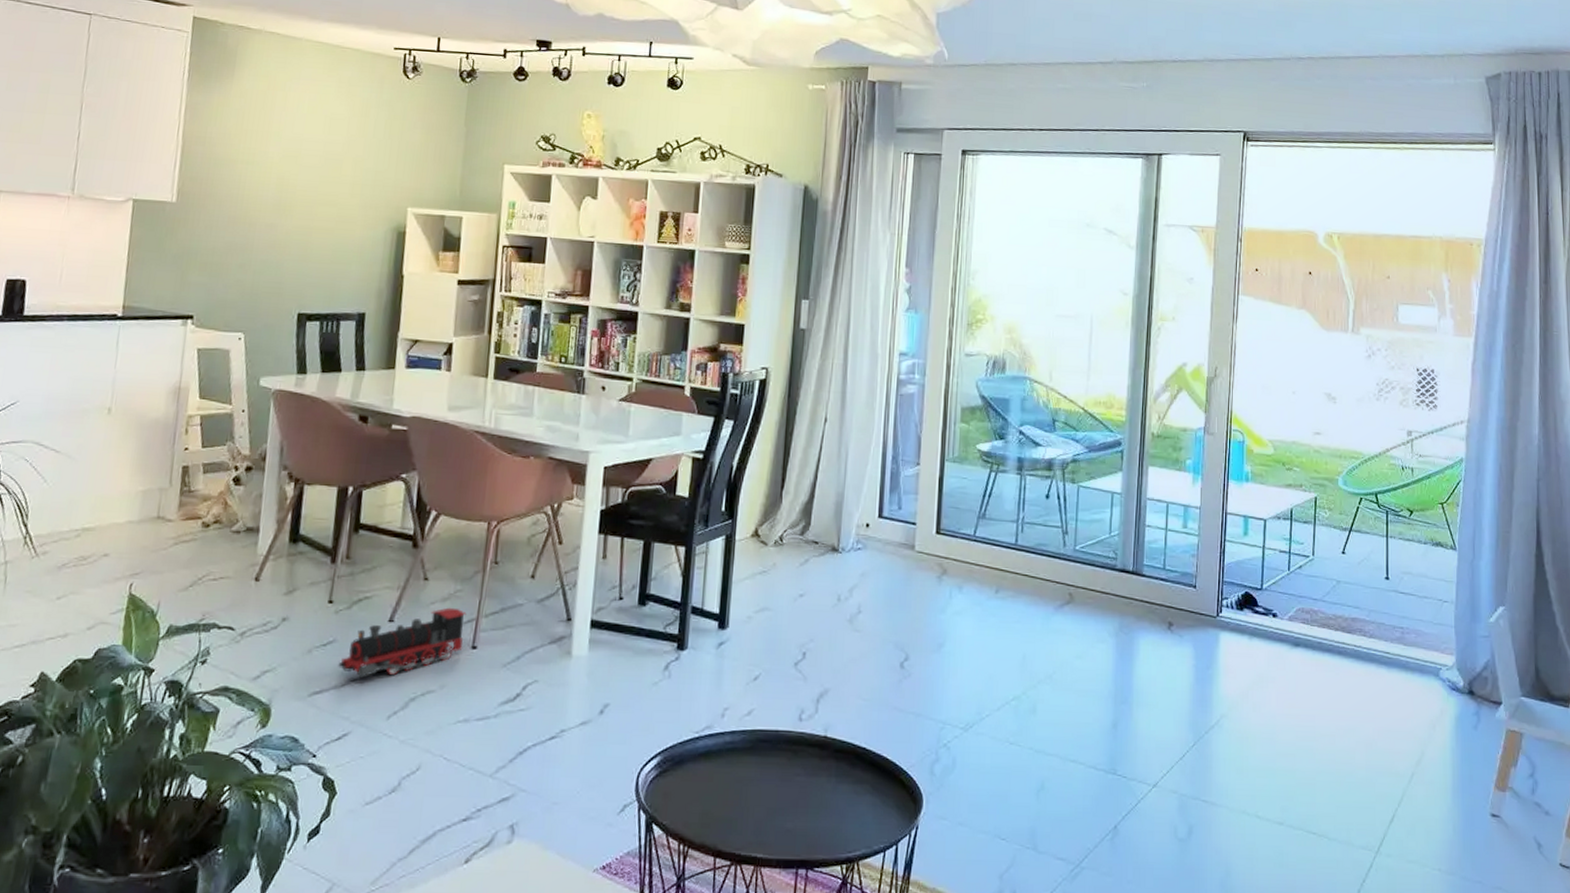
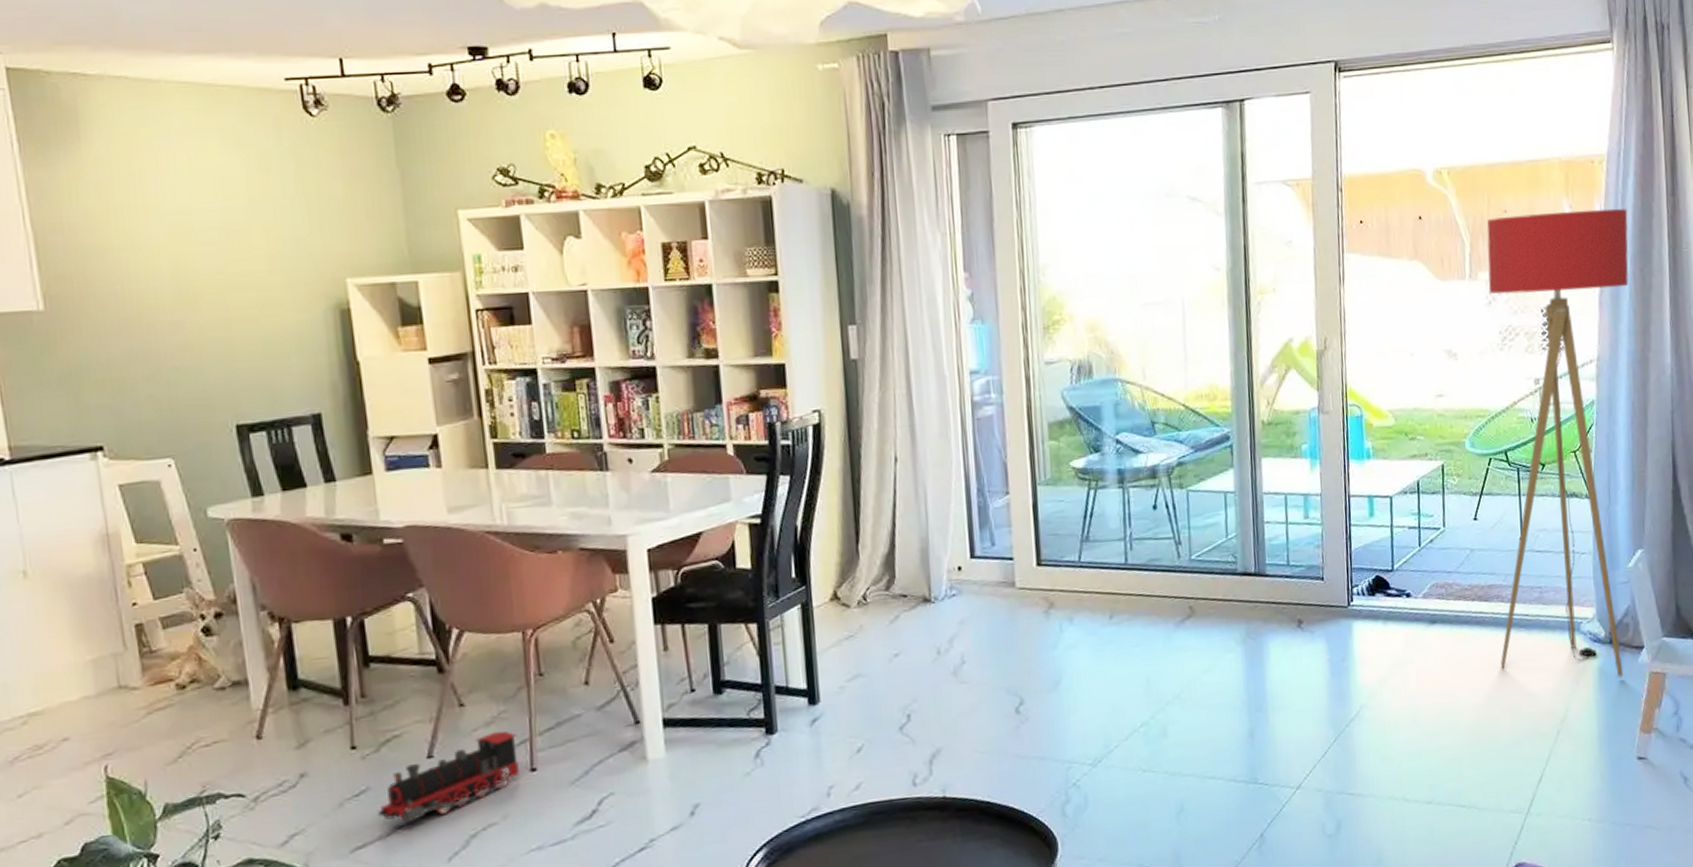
floor lamp: none [1360,282,1503,729] -> present [1487,208,1629,677]

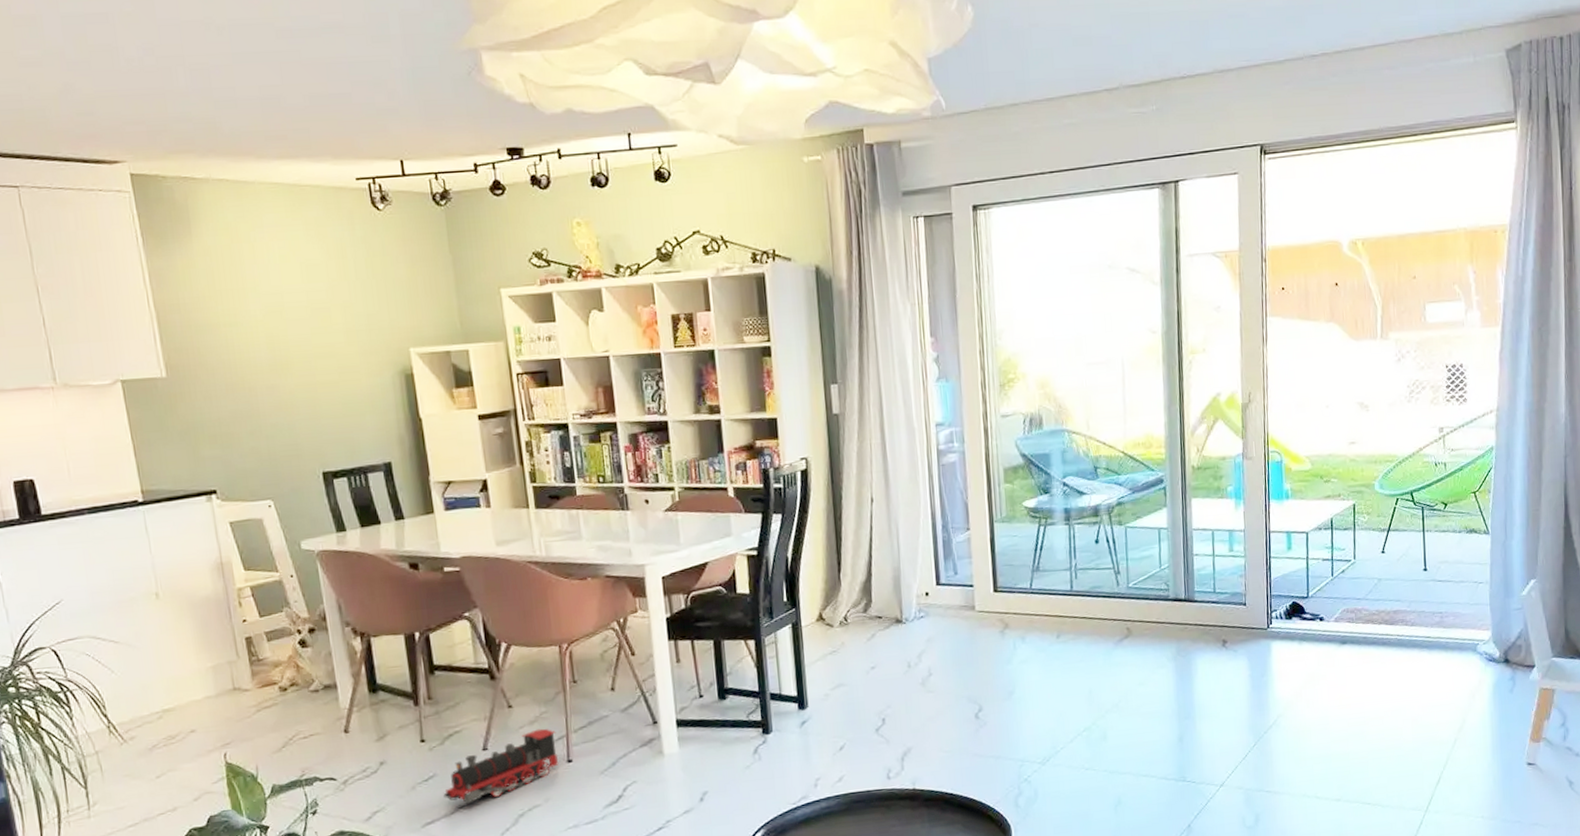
floor lamp: present [1487,208,1629,677] -> none [1397,273,1528,692]

